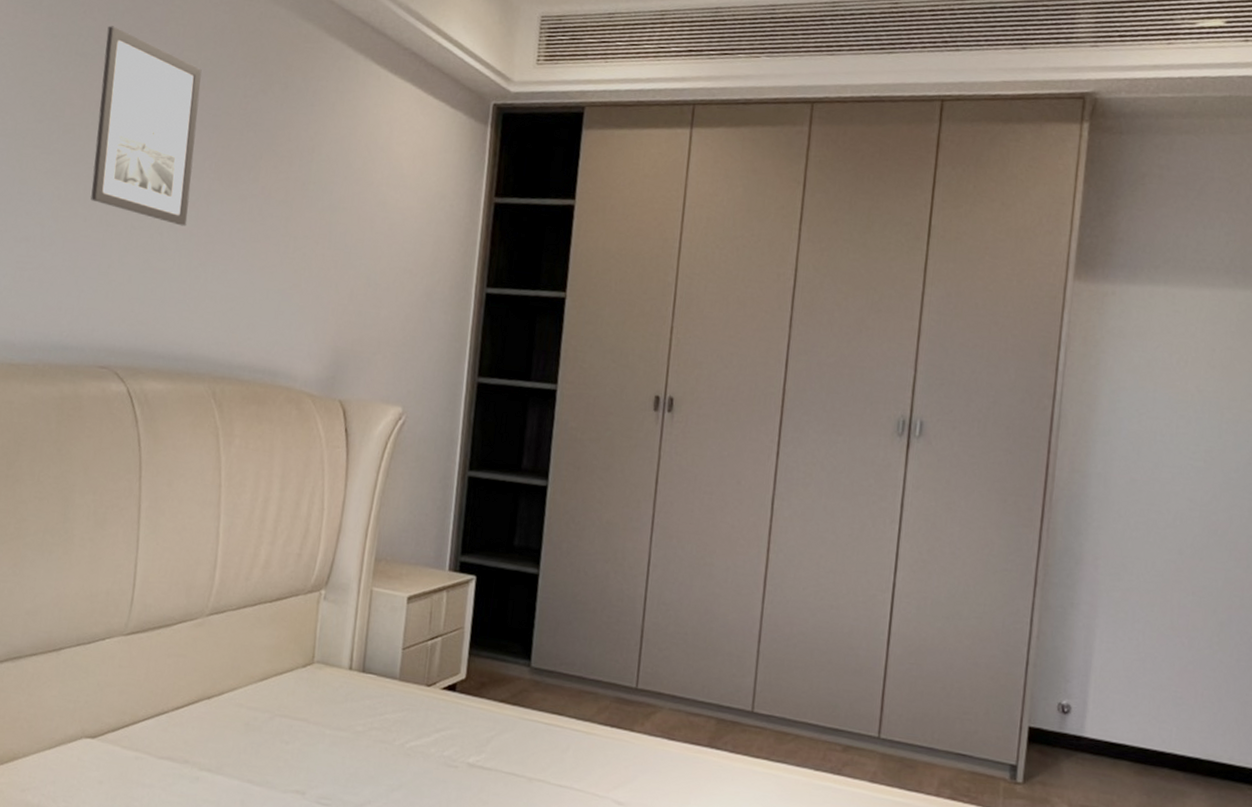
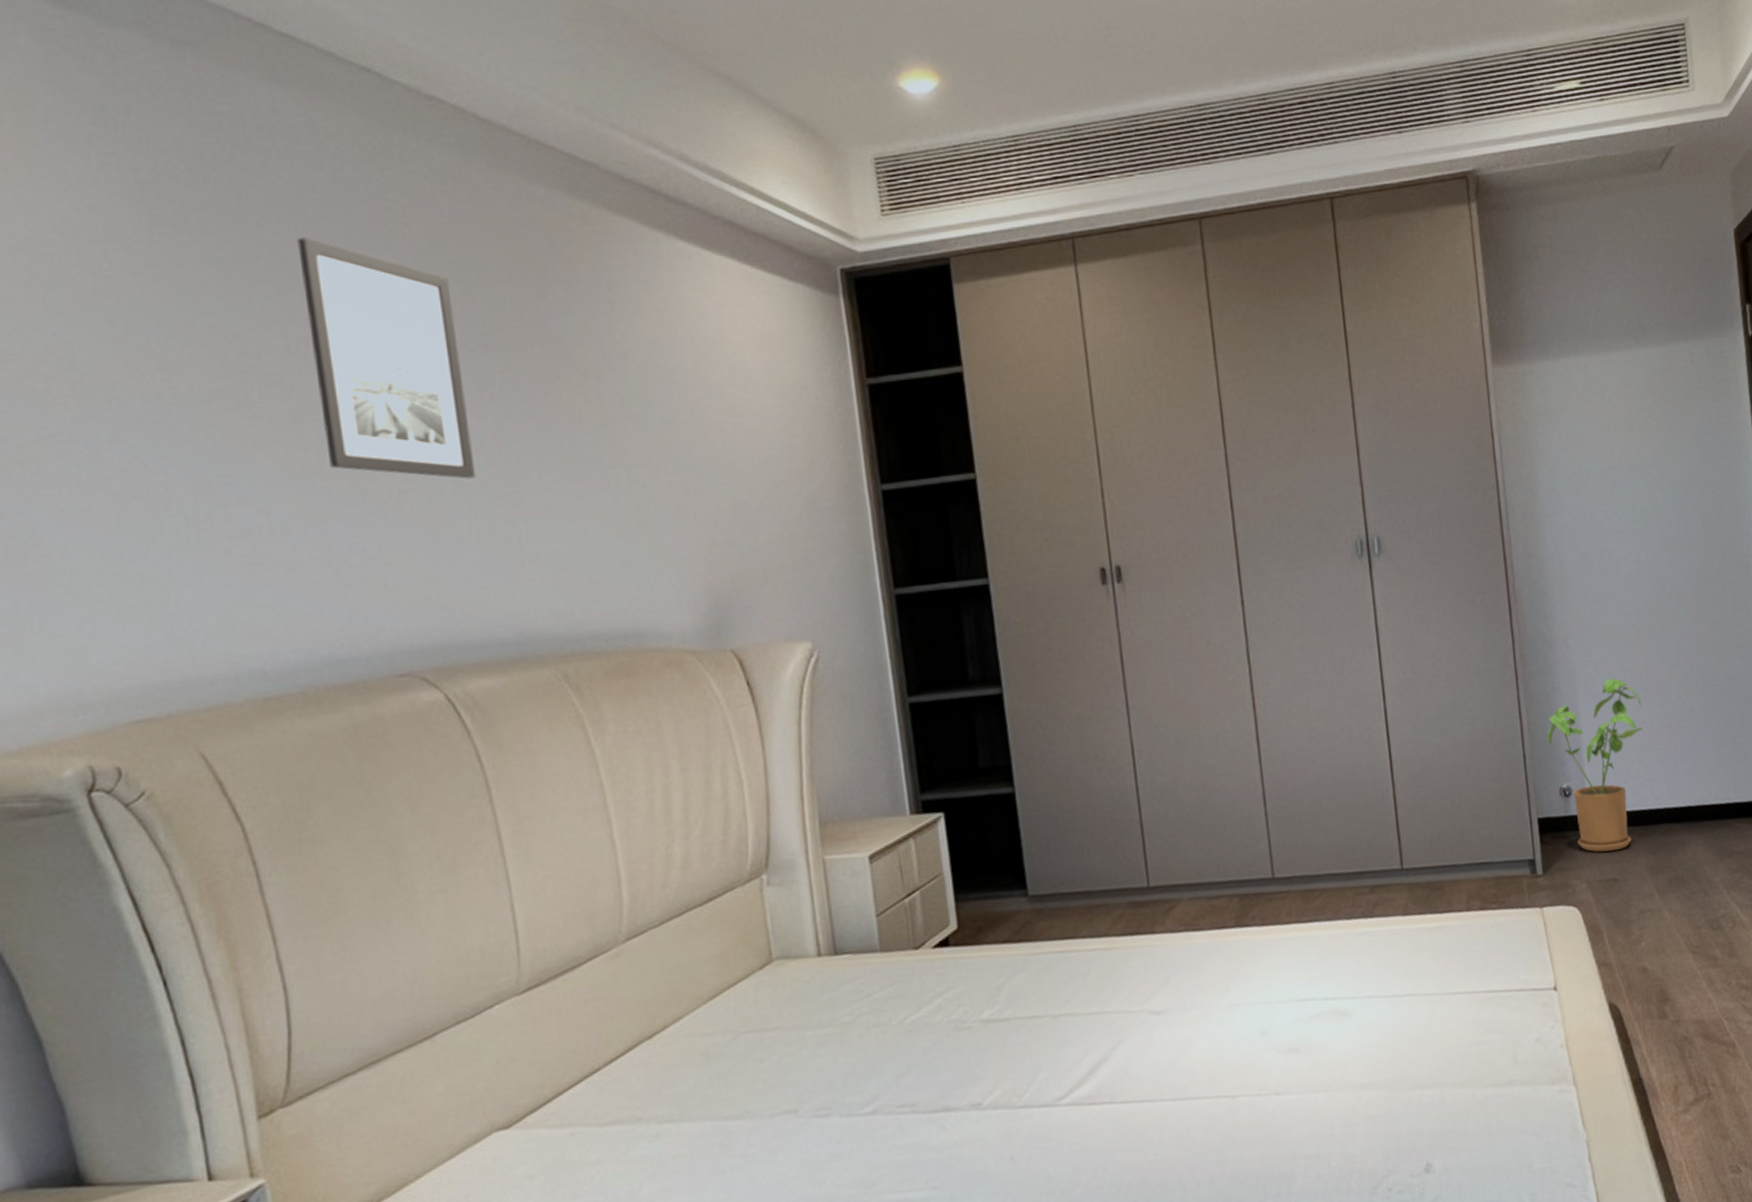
house plant: none [1055,607,1166,781] -> present [1546,678,1642,852]

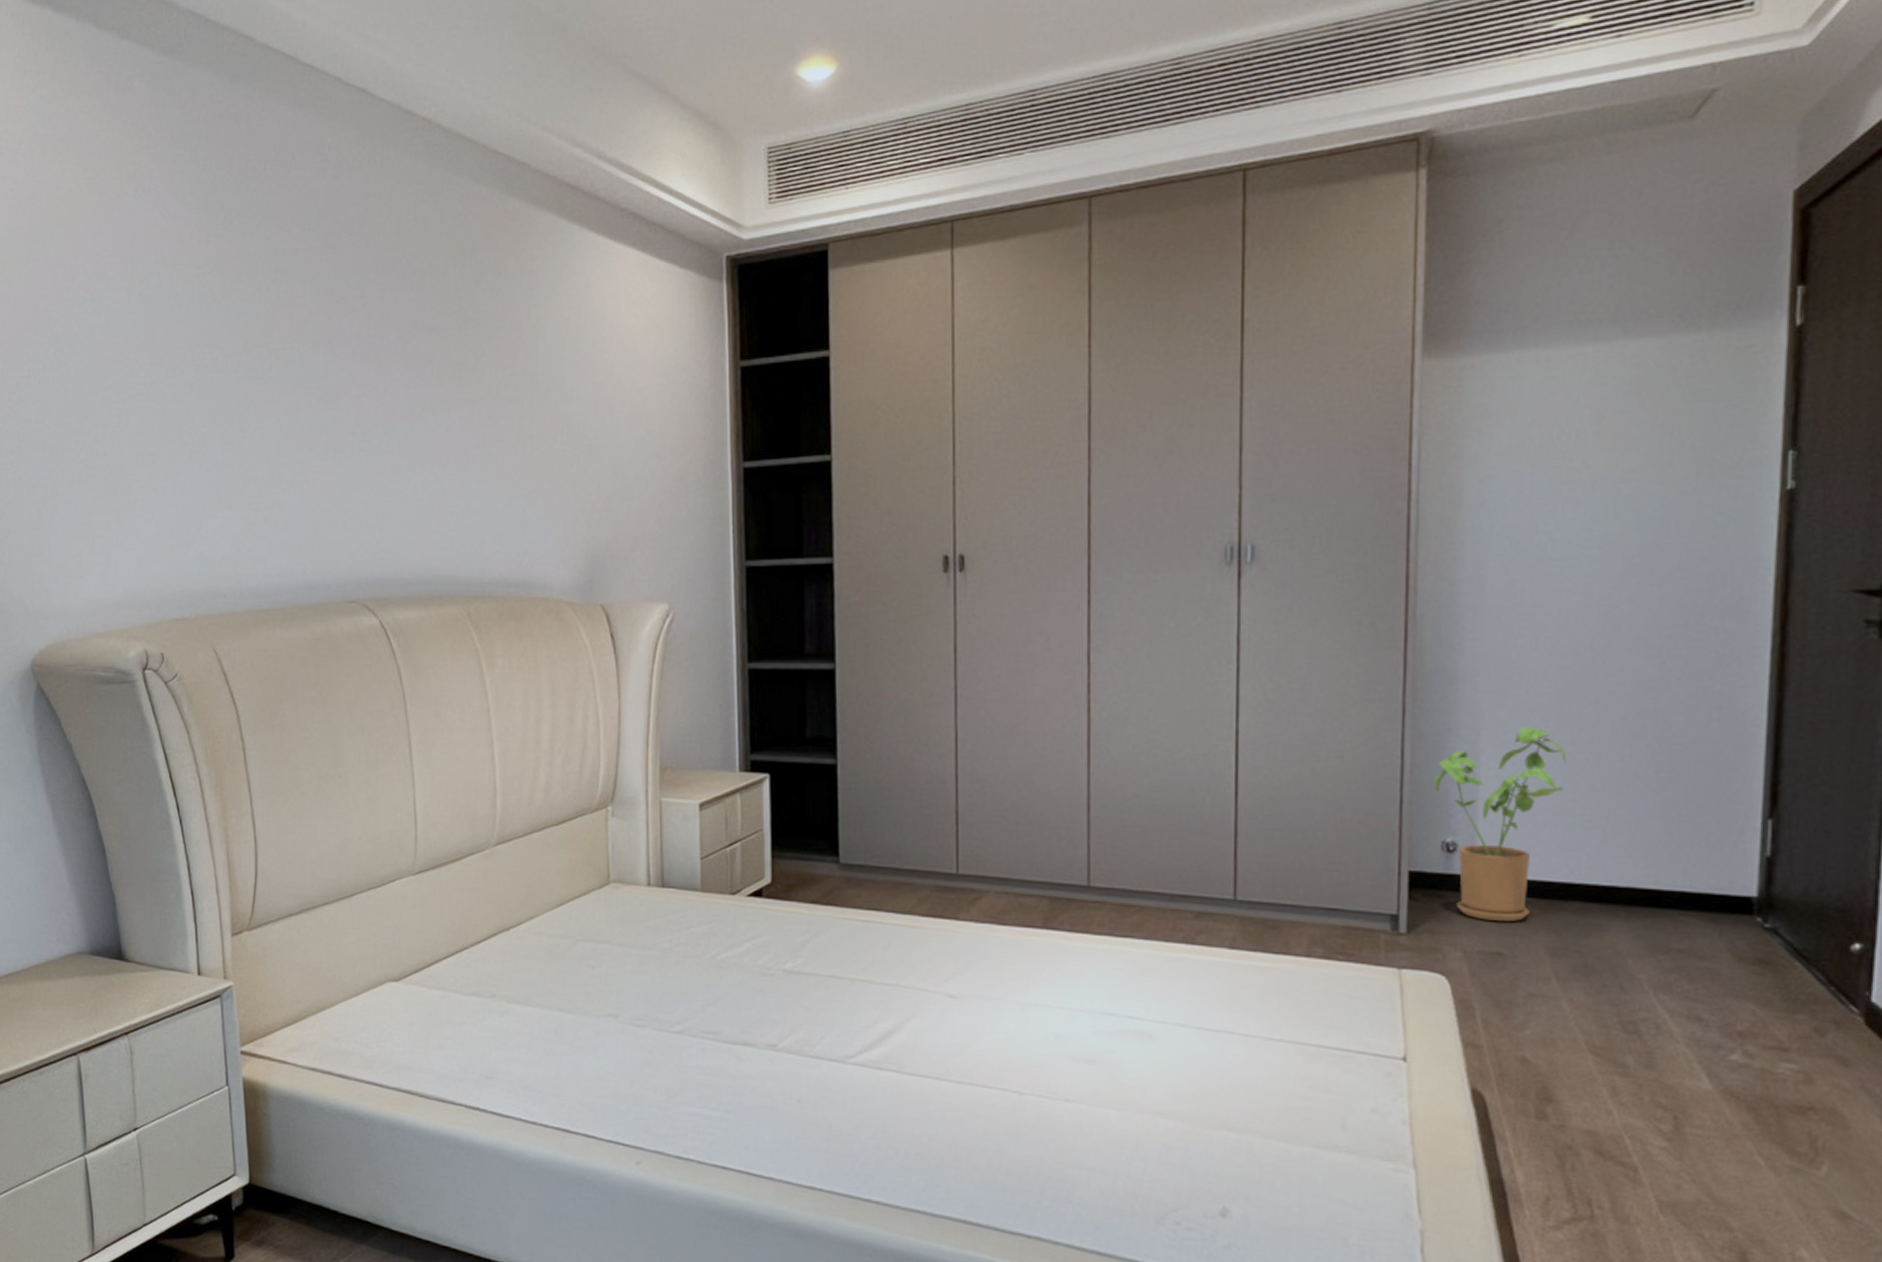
wall art: present [297,237,476,479] -> none [304,235,416,441]

